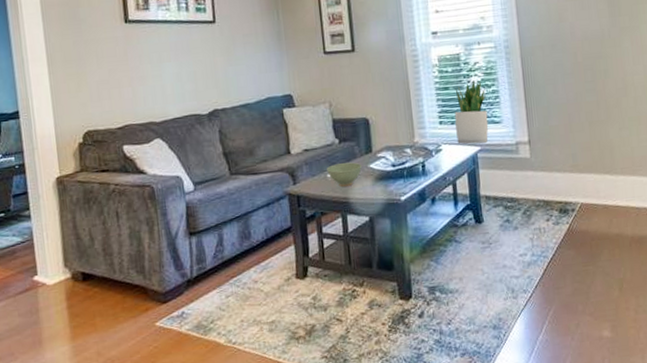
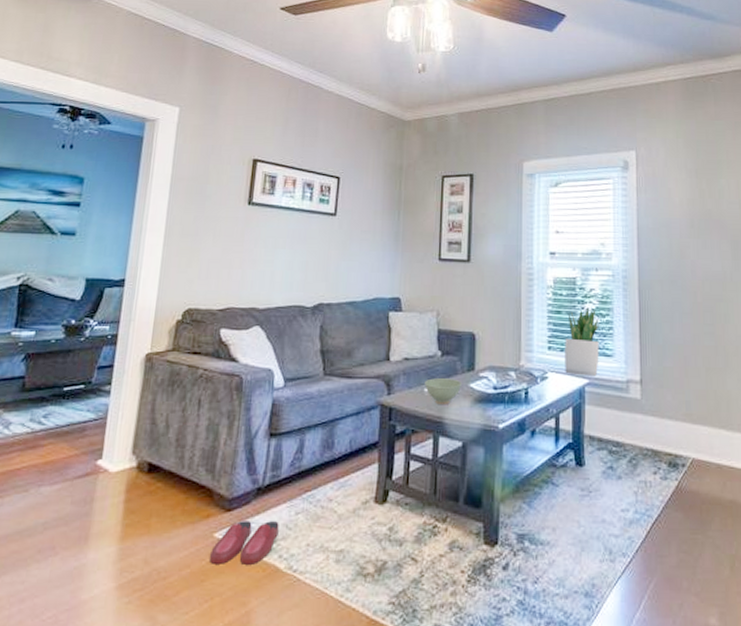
slippers: none [155,305,214,348] -> present [210,521,279,565]

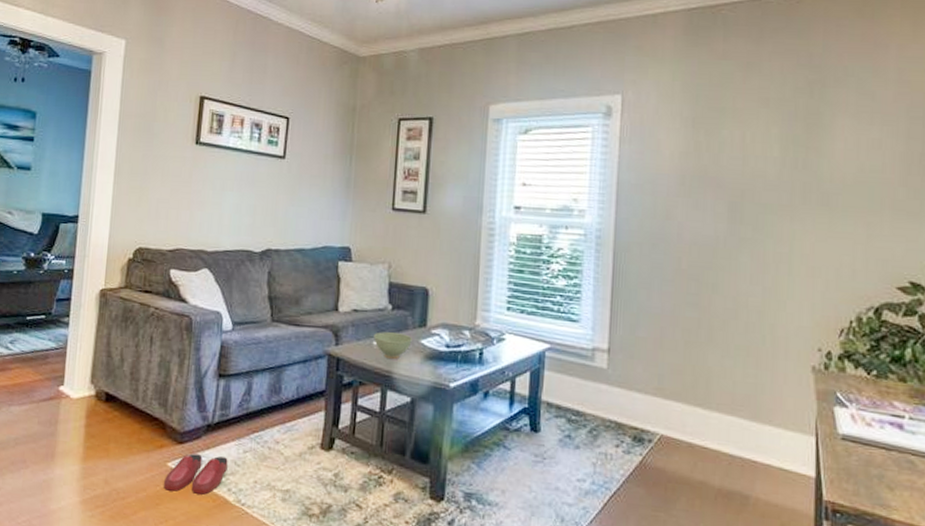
planter: present [565,307,600,377] -> none [524,268,567,342]

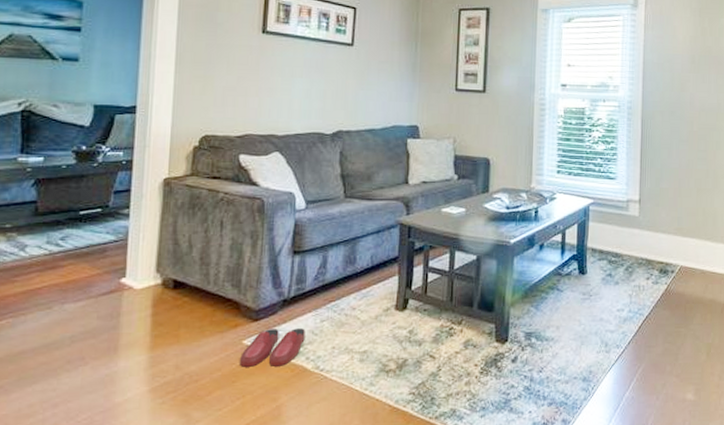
bowl: present [374,332,412,359] -> none [442,200,476,223]

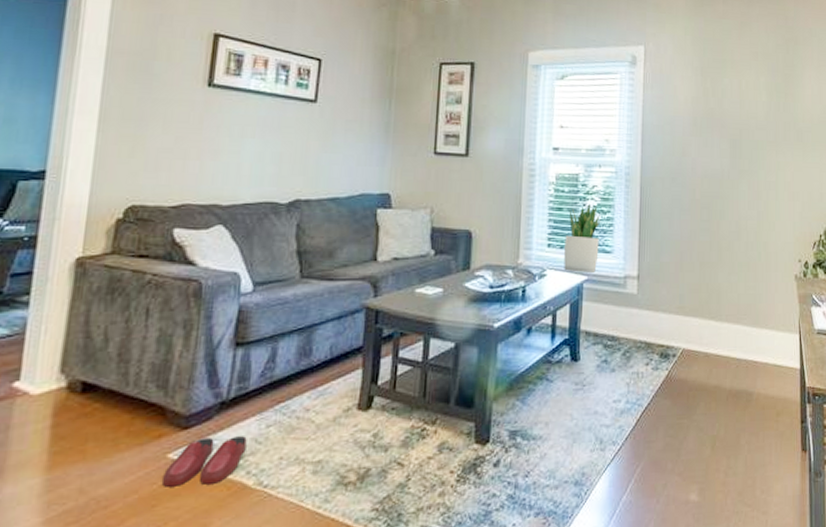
planter: none [572,135,606,198] -> present [564,204,601,274]

